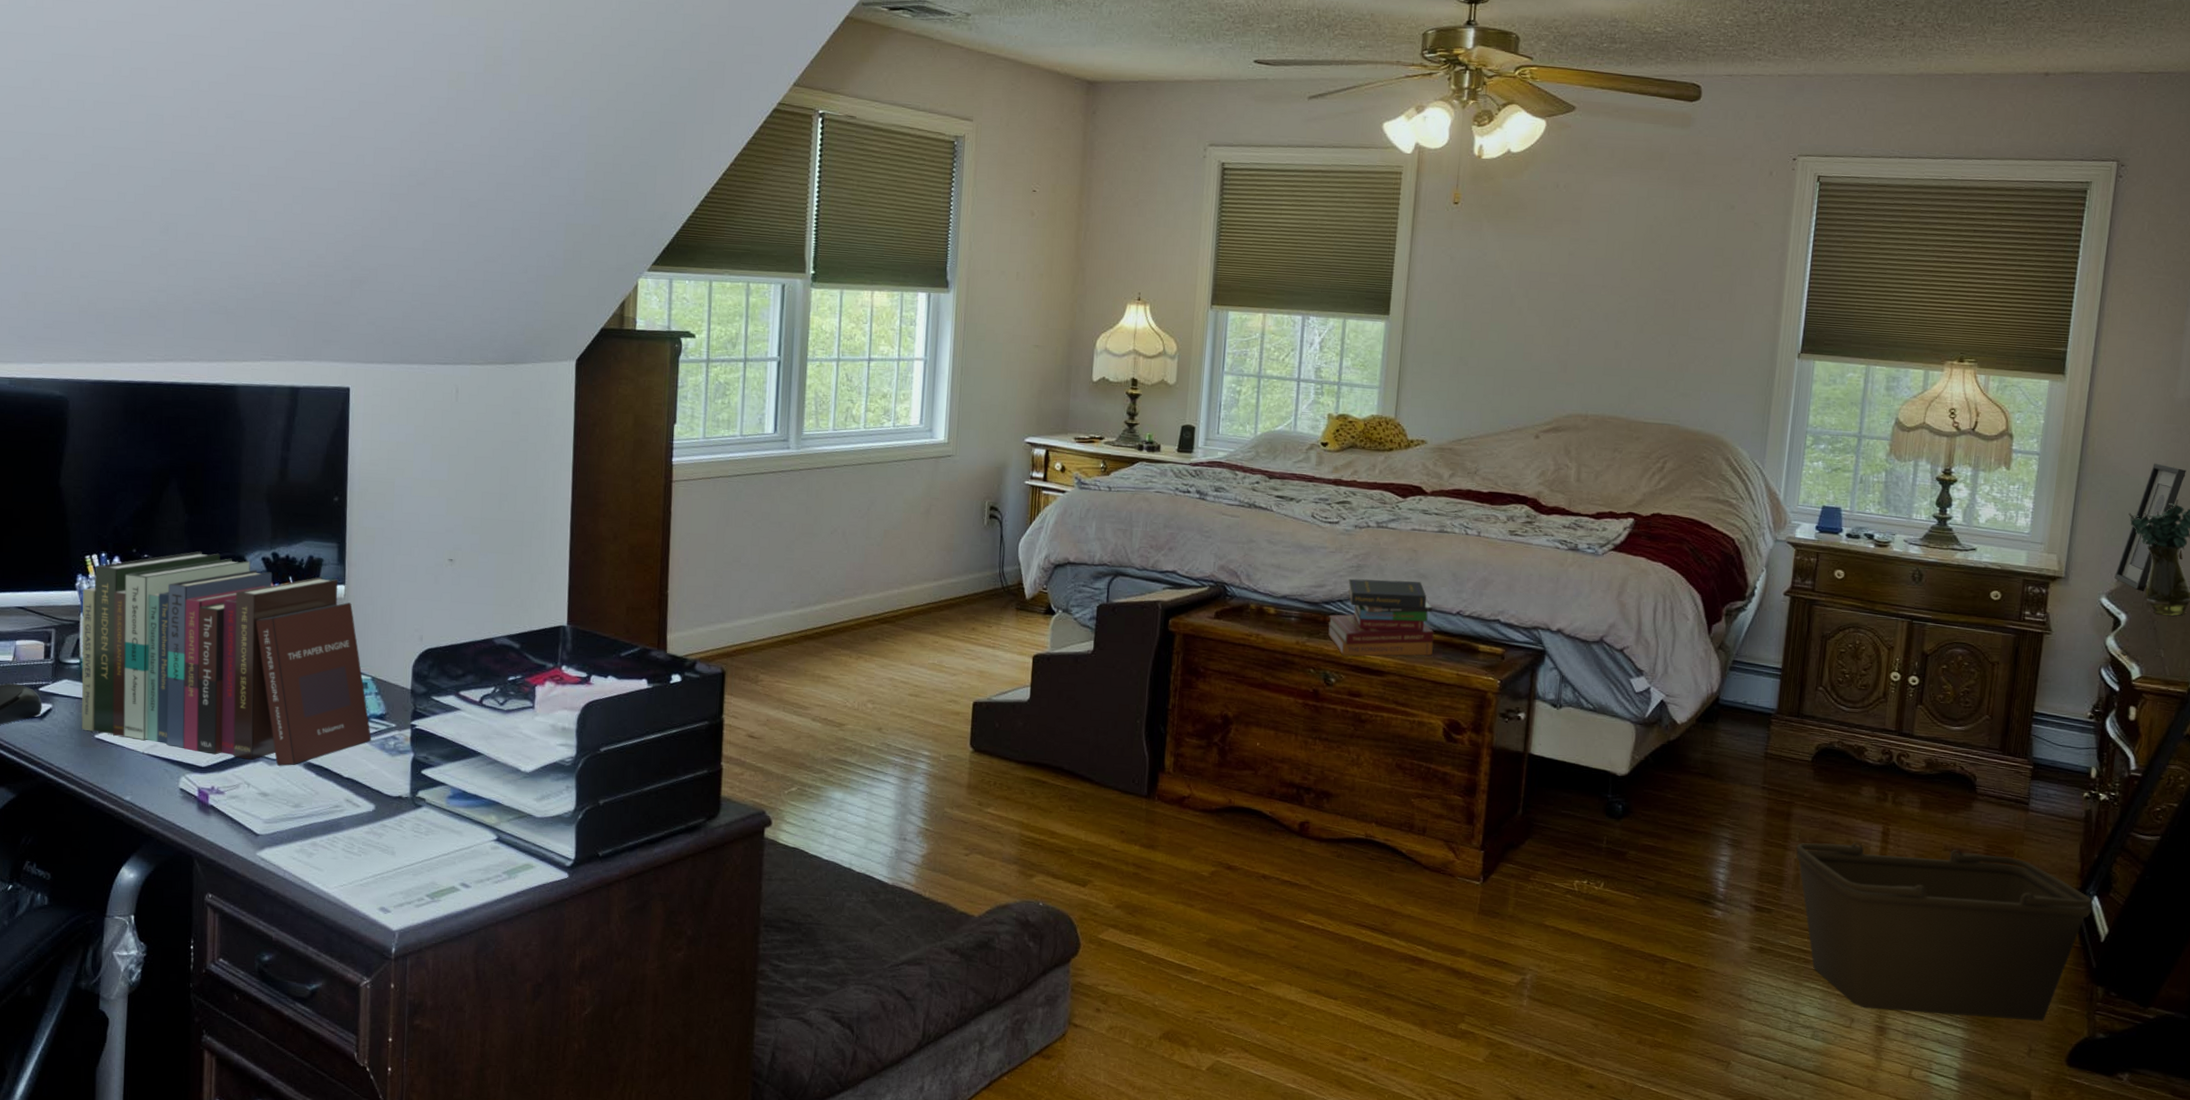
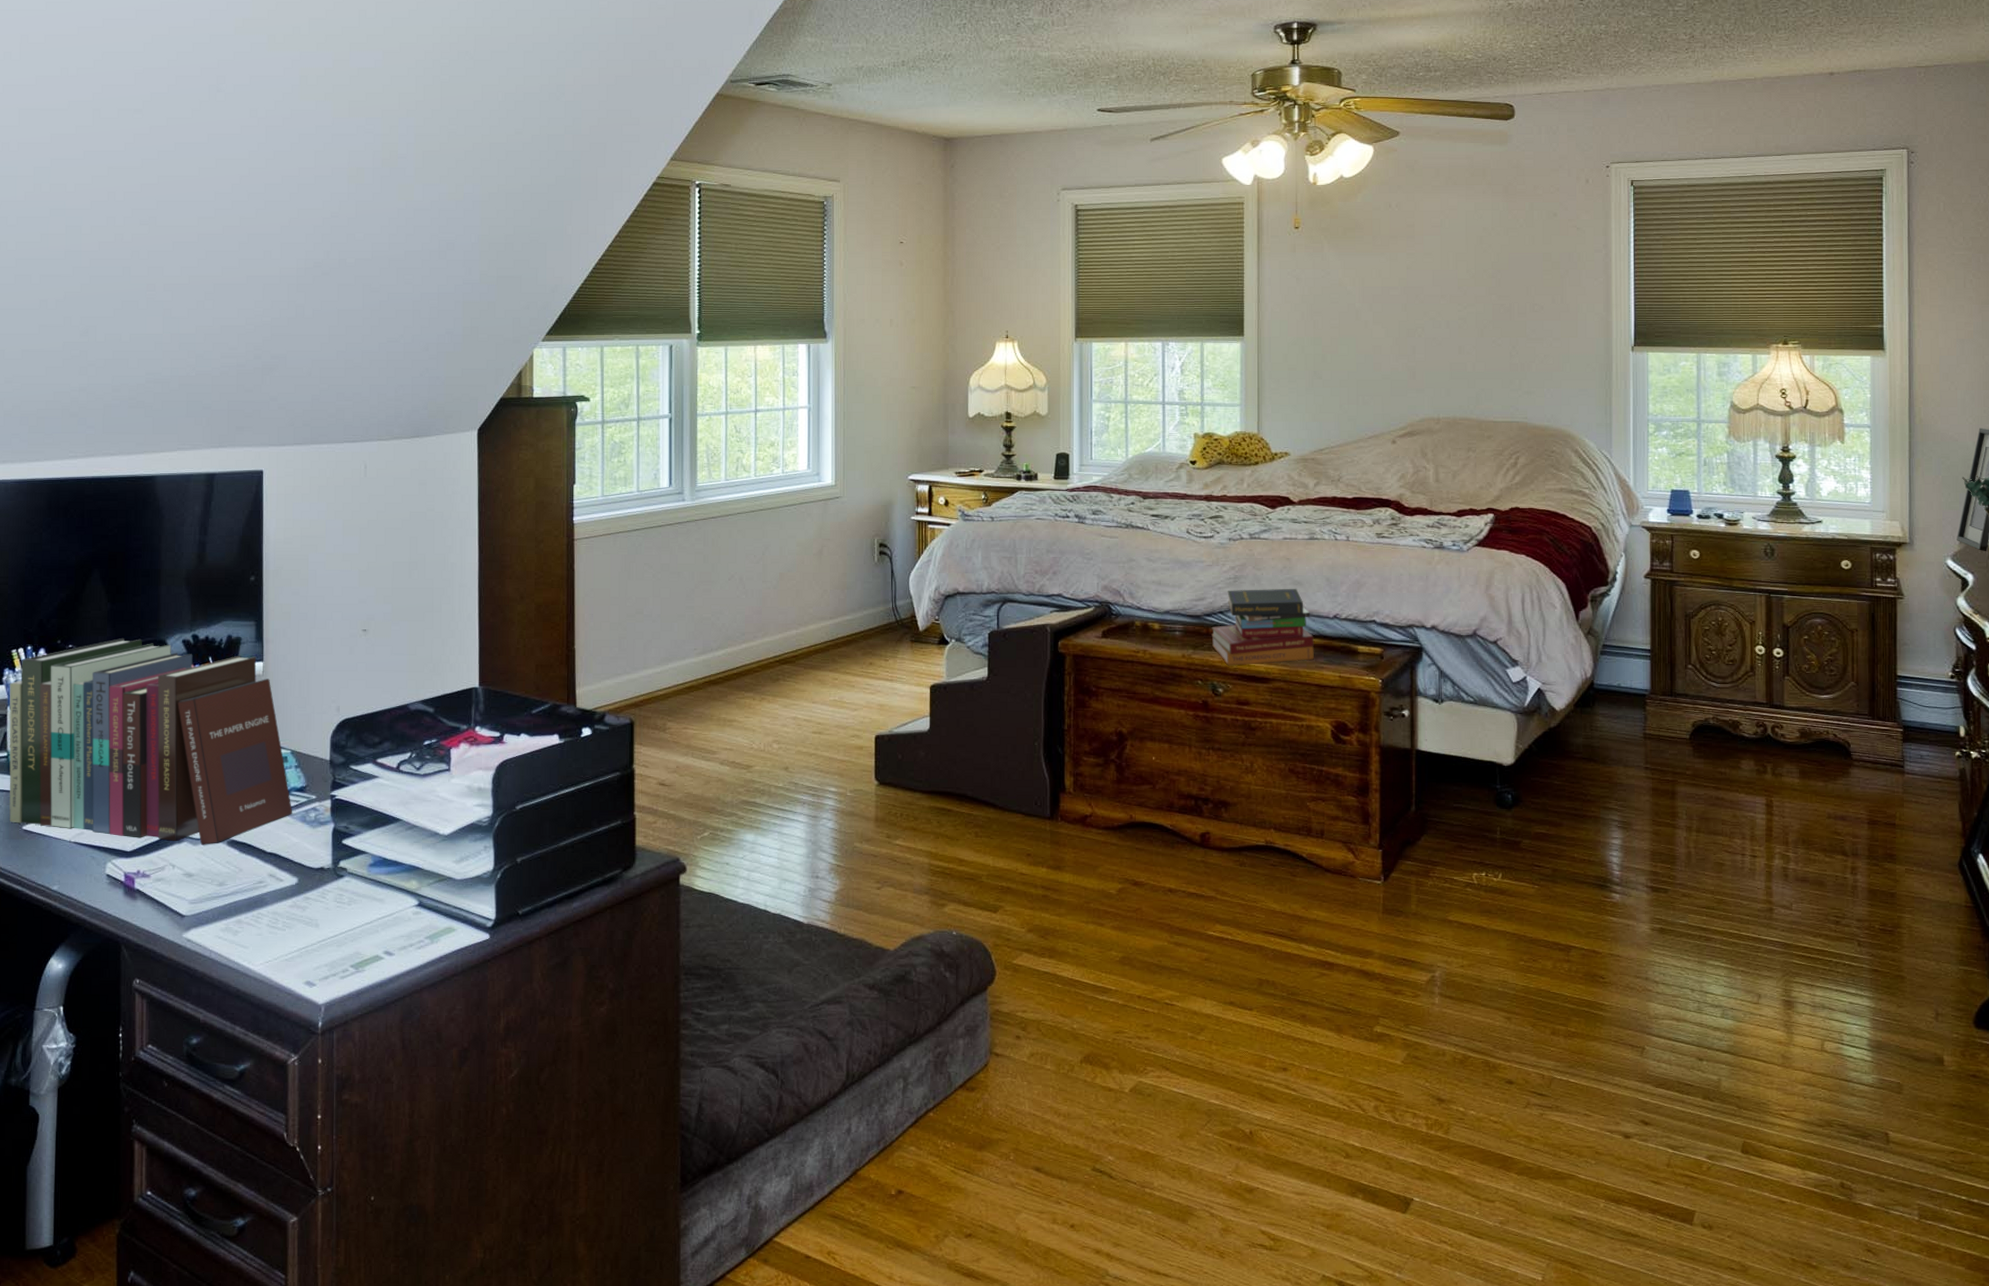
bicycle basket: present [1796,842,2092,1021] -> none [1685,816,1978,984]

